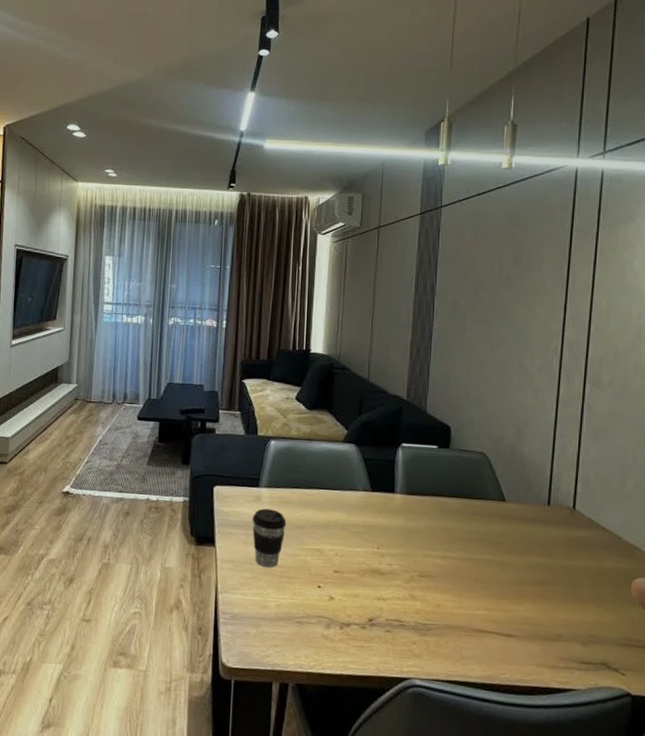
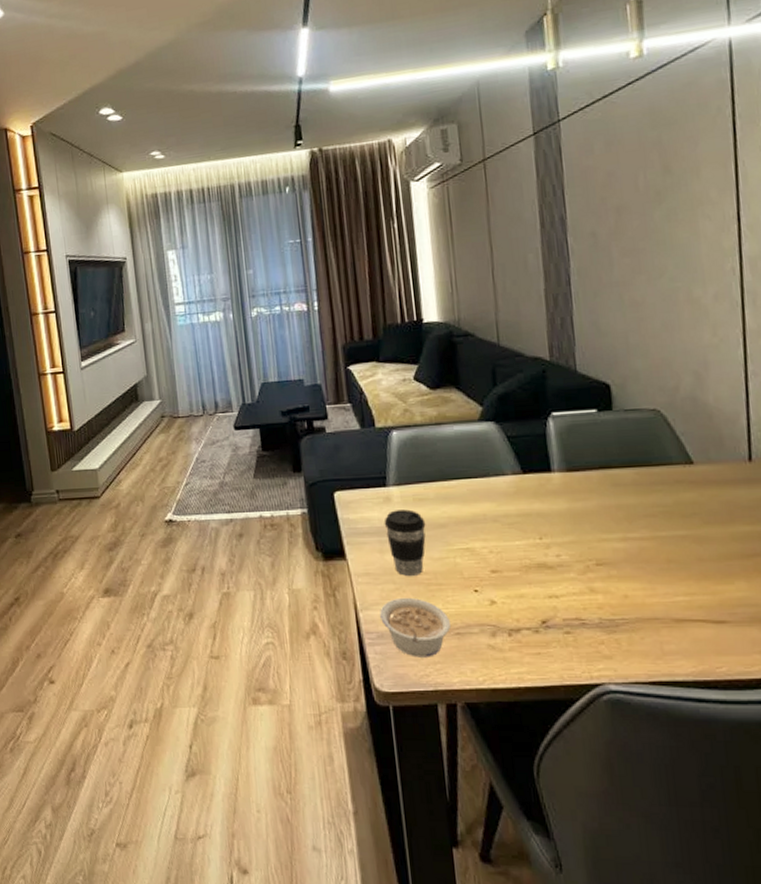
legume: none [236,585,294,641] -> present [380,597,451,657]

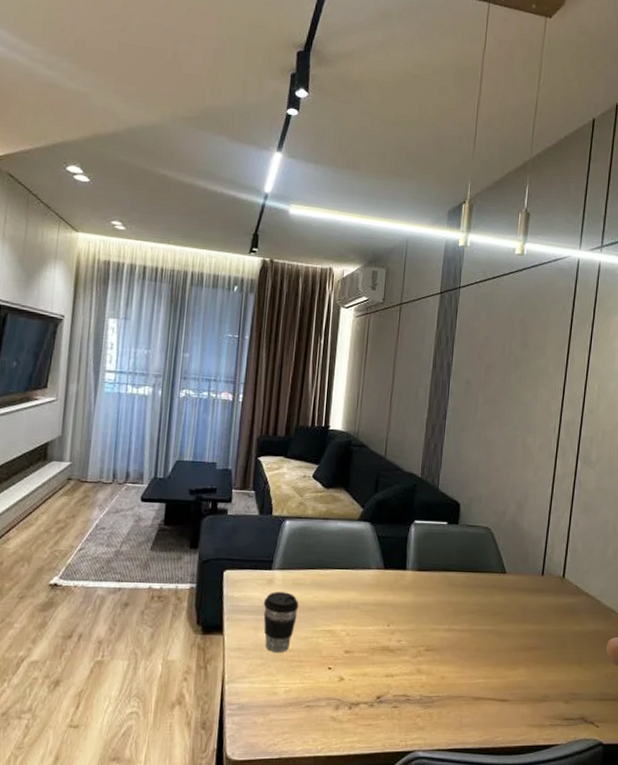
legume: present [380,597,451,657] -> none [244,672,303,728]

